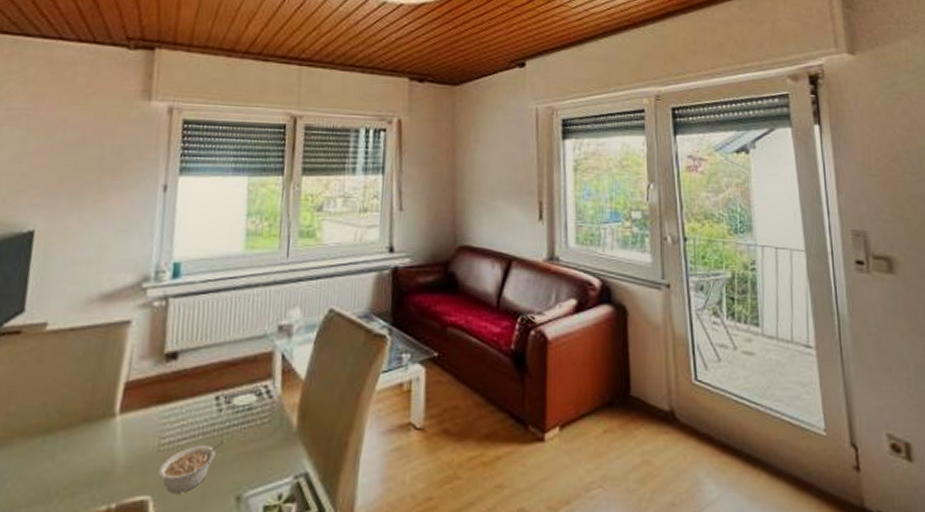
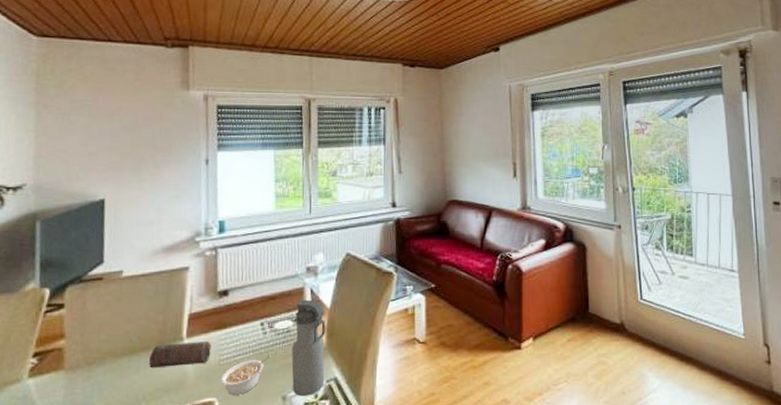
candle: none [68,419,151,454] -> present [149,342,211,369]
water bottle: none [249,367,298,496] -> present [291,299,326,396]

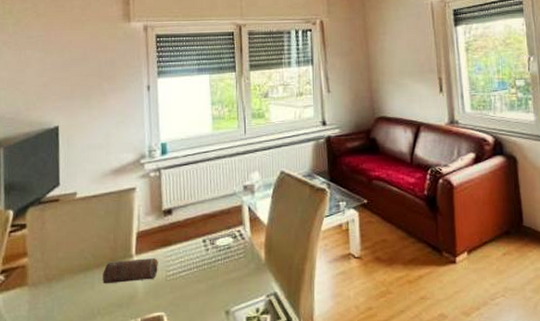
legume: present [220,355,271,396] -> none [167,270,214,311]
water bottle: present [291,299,326,396] -> none [233,217,265,310]

